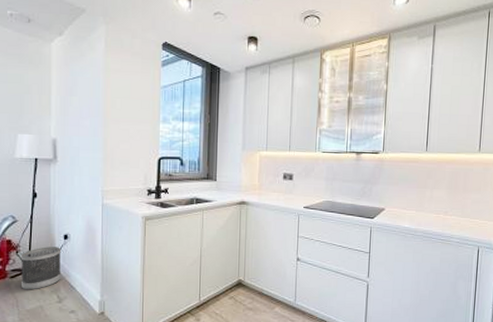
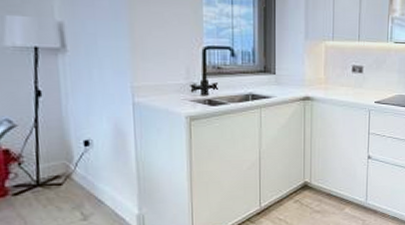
wastebasket: present [20,246,62,290] -> none [24,155,85,209]

